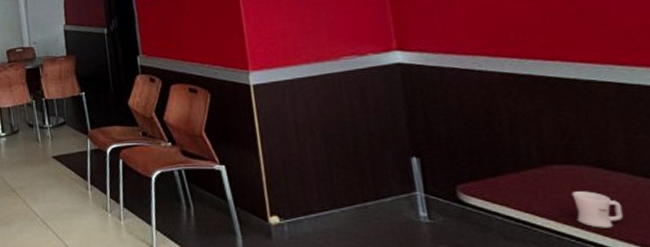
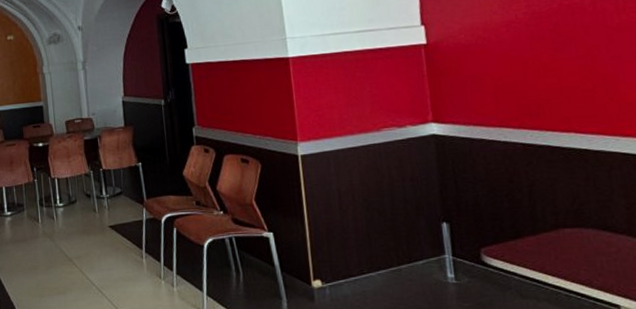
mug: present [572,191,624,228] -> none [579,252,622,285]

